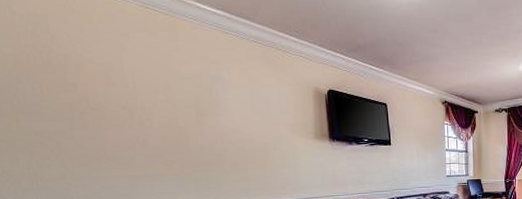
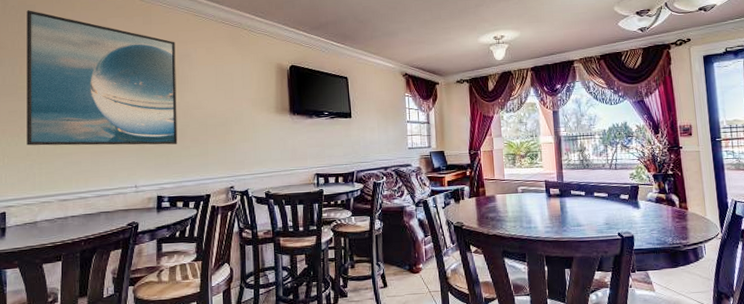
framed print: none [38,21,217,170] -> present [27,10,178,146]

